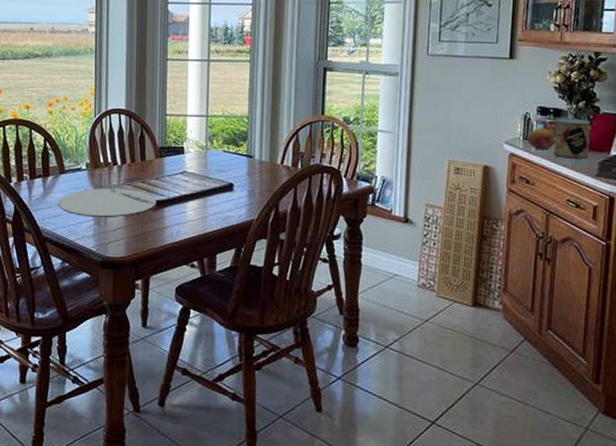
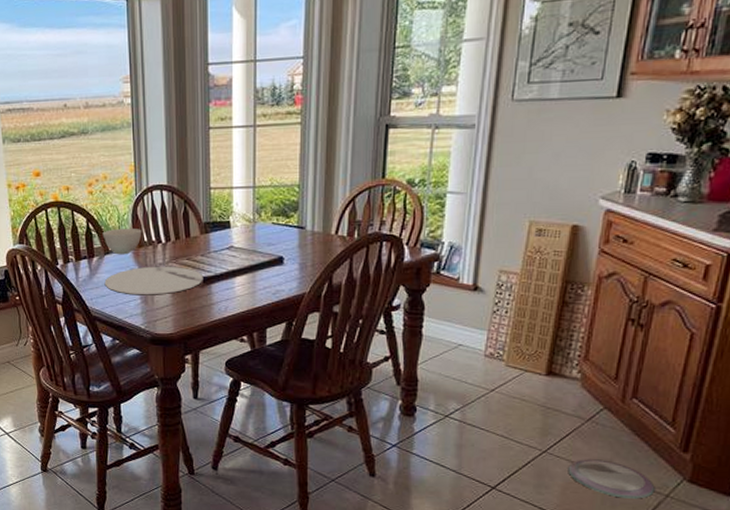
bowl: none [59,148,98,175] -> present [102,228,142,255]
pet bowl: none [499,391,576,432] -> present [568,459,655,499]
fruit: present [527,128,555,150] -> none [629,178,666,204]
tin can: present [554,118,591,159] -> none [662,164,715,212]

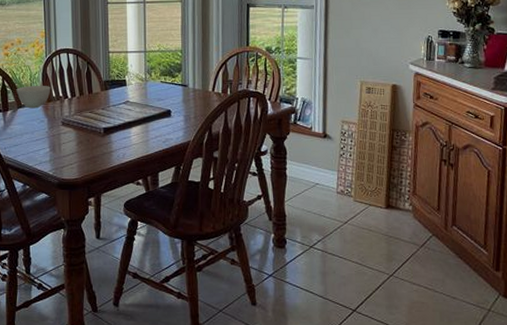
placemat: present [104,266,203,295] -> none [17,118,104,145]
pet bowl: present [568,459,655,499] -> none [411,280,479,314]

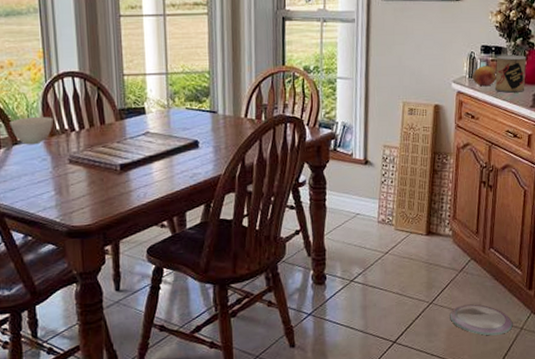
pet bowl: none [411,280,479,314] -> present [450,304,513,336]
fruit: none [430,49,455,69] -> present [472,65,496,87]
tin can: none [454,39,487,75] -> present [495,54,527,93]

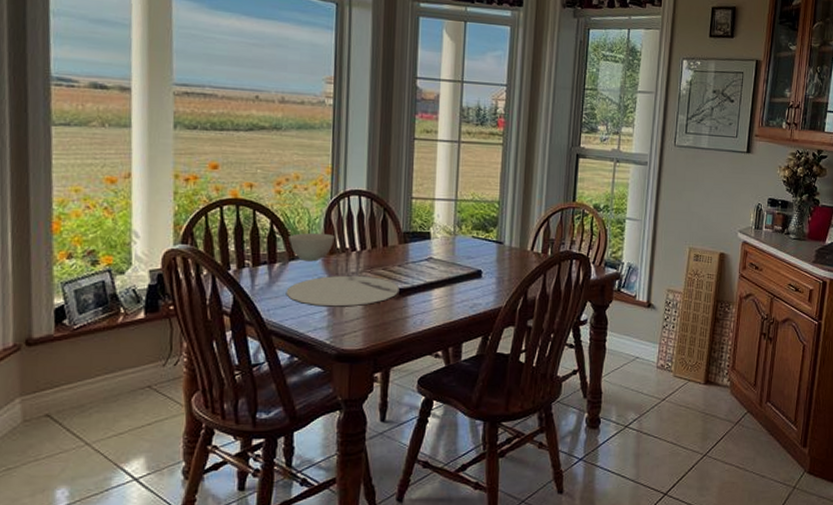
placemat: none [13,154,121,187] -> present [286,275,400,307]
pet bowl: present [450,304,513,336] -> none [723,459,786,493]
fruit: present [472,65,496,87] -> none [758,218,781,239]
tin can: present [495,54,527,93] -> none [780,209,811,247]

